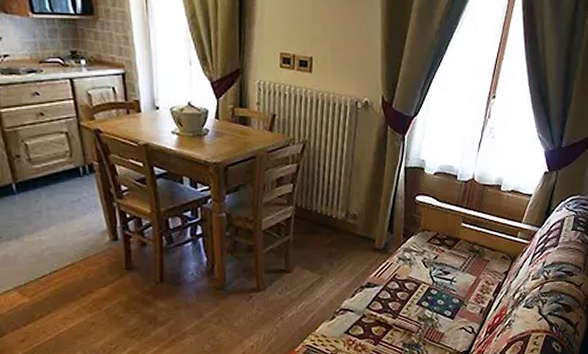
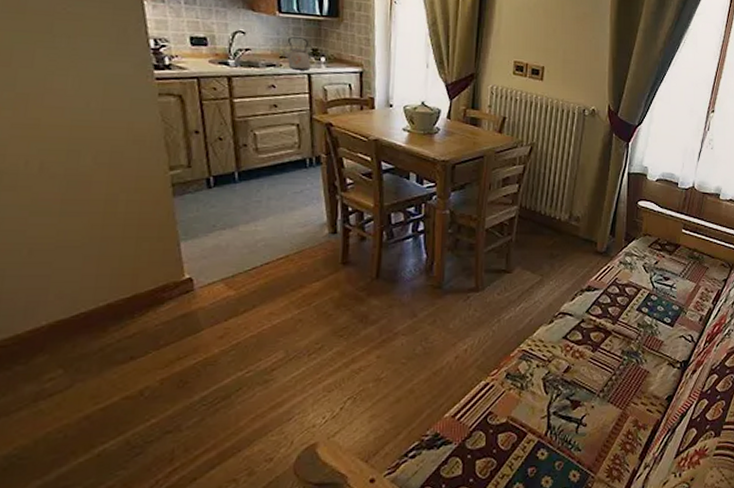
kettle: none [40,39,72,75] -> present [281,37,311,71]

